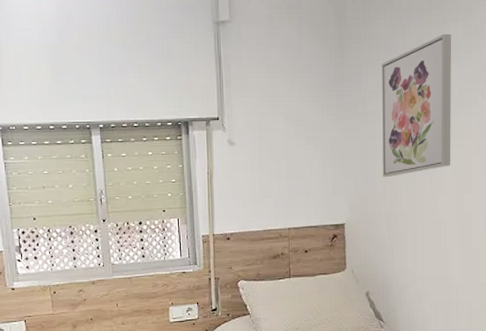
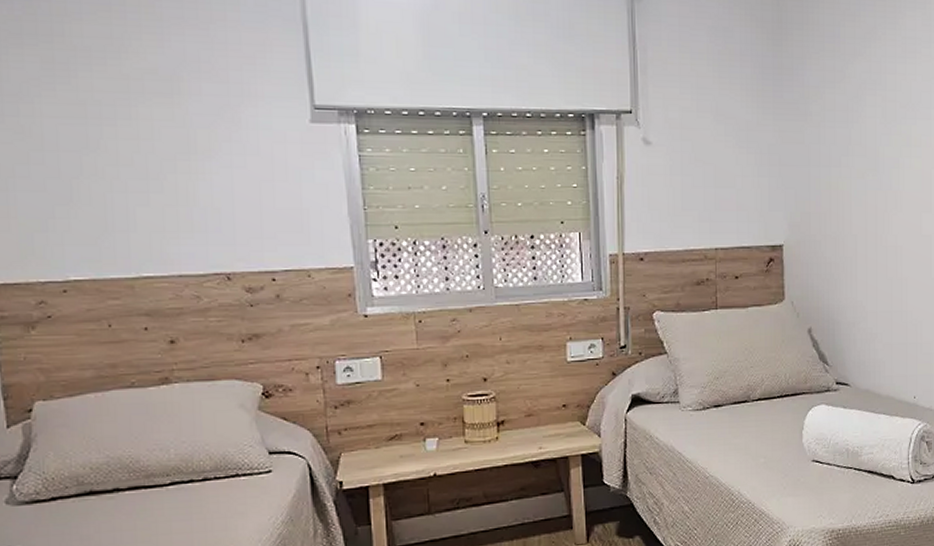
wall art: present [382,33,452,178] -> none [828,24,909,191]

